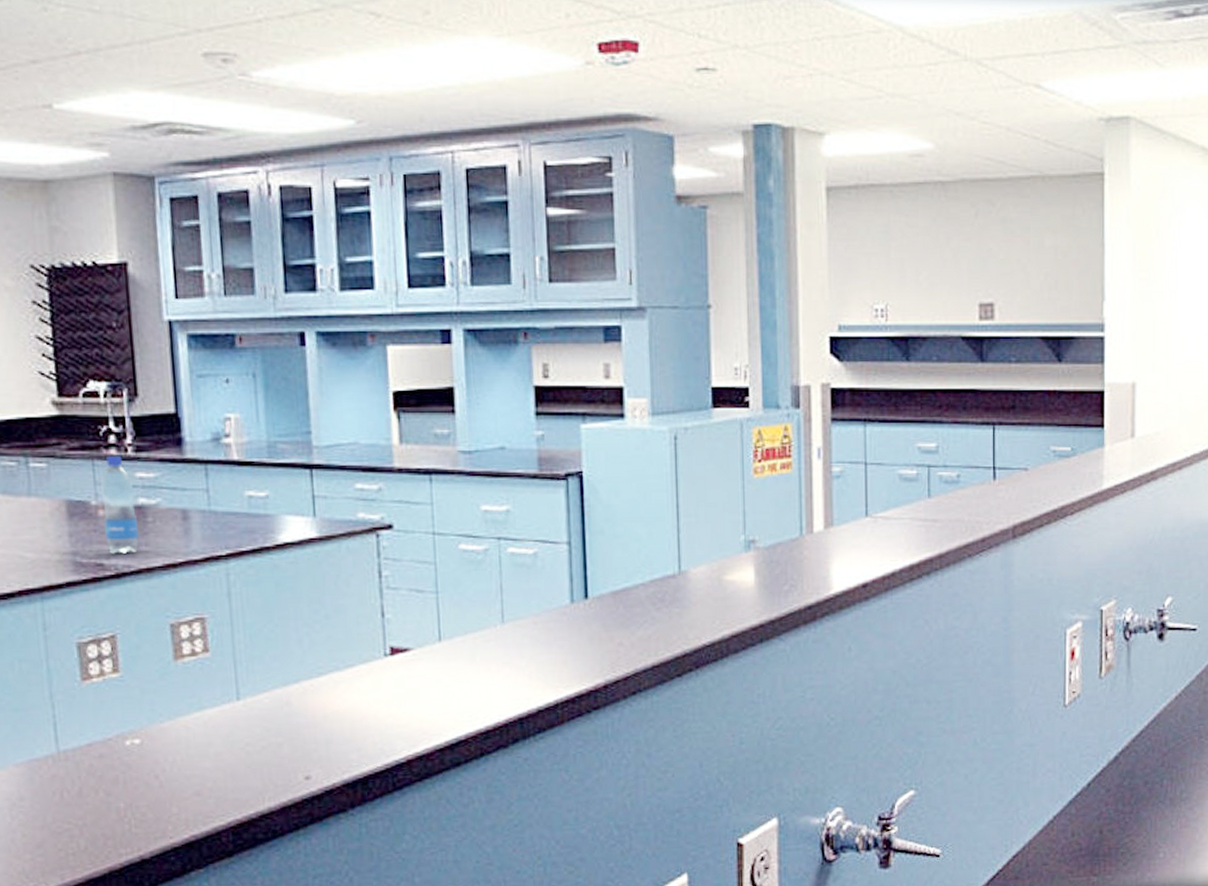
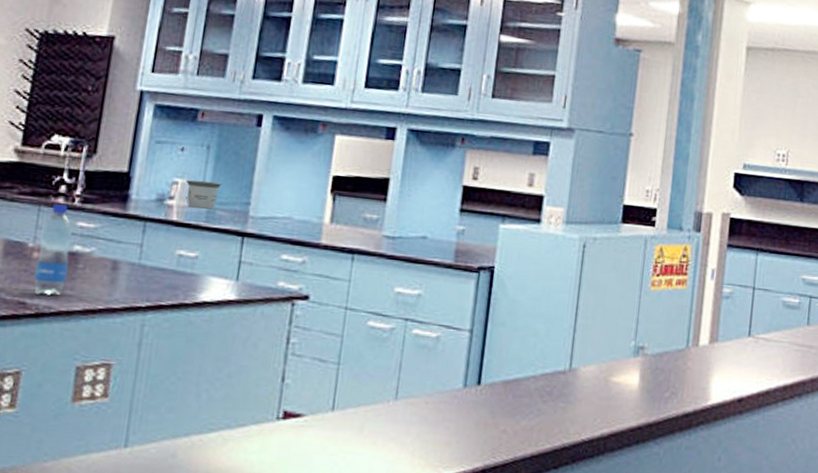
container: none [238,413,277,444] -> present [185,179,222,210]

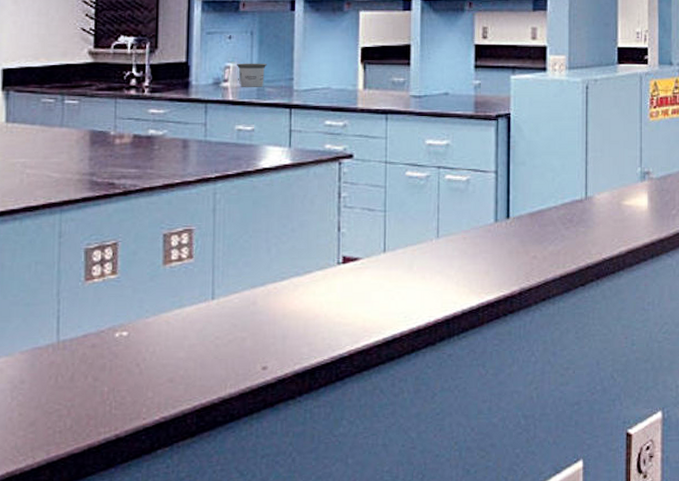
bottle: present [33,204,73,295] -> none [119,96,146,175]

